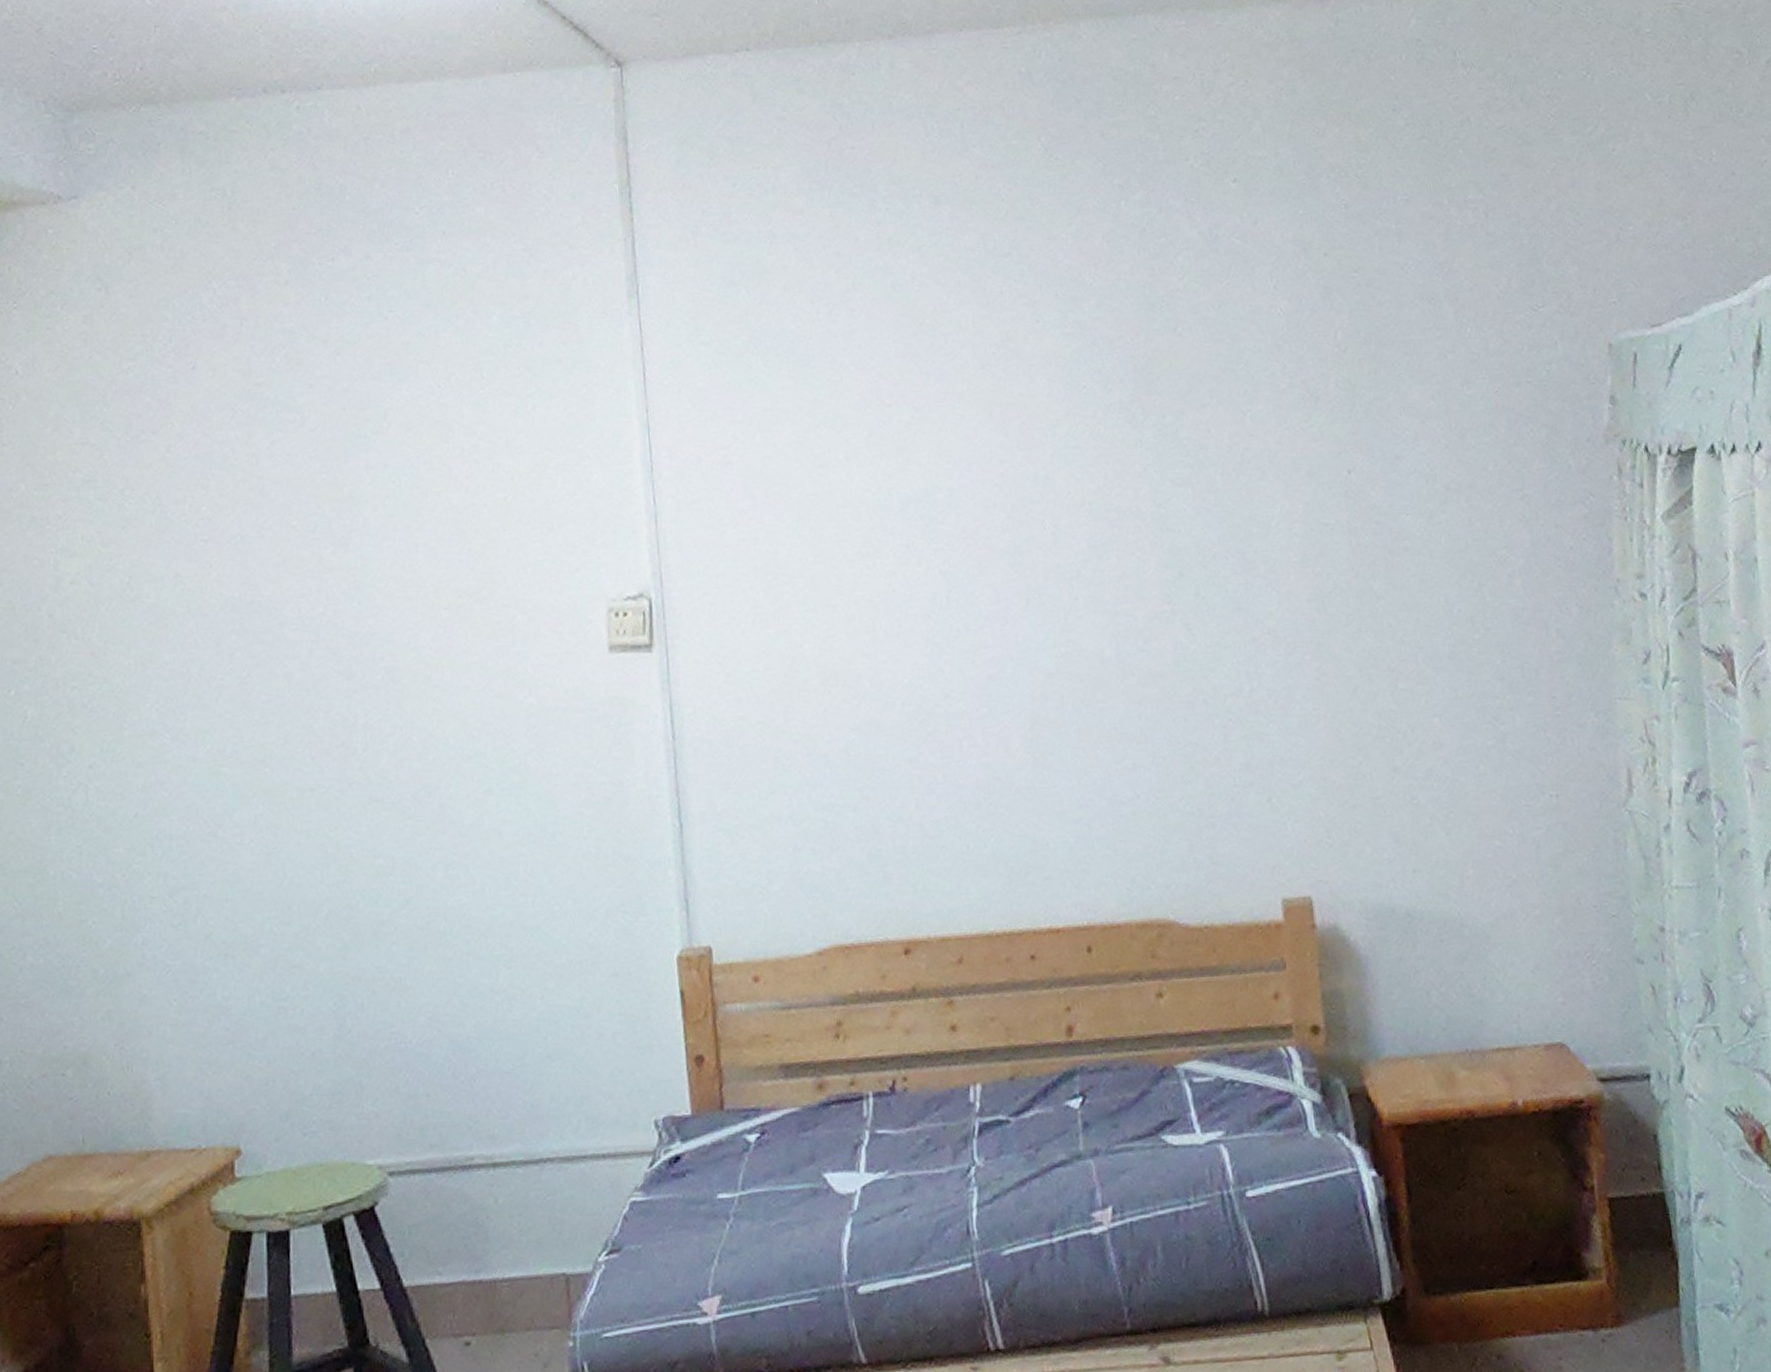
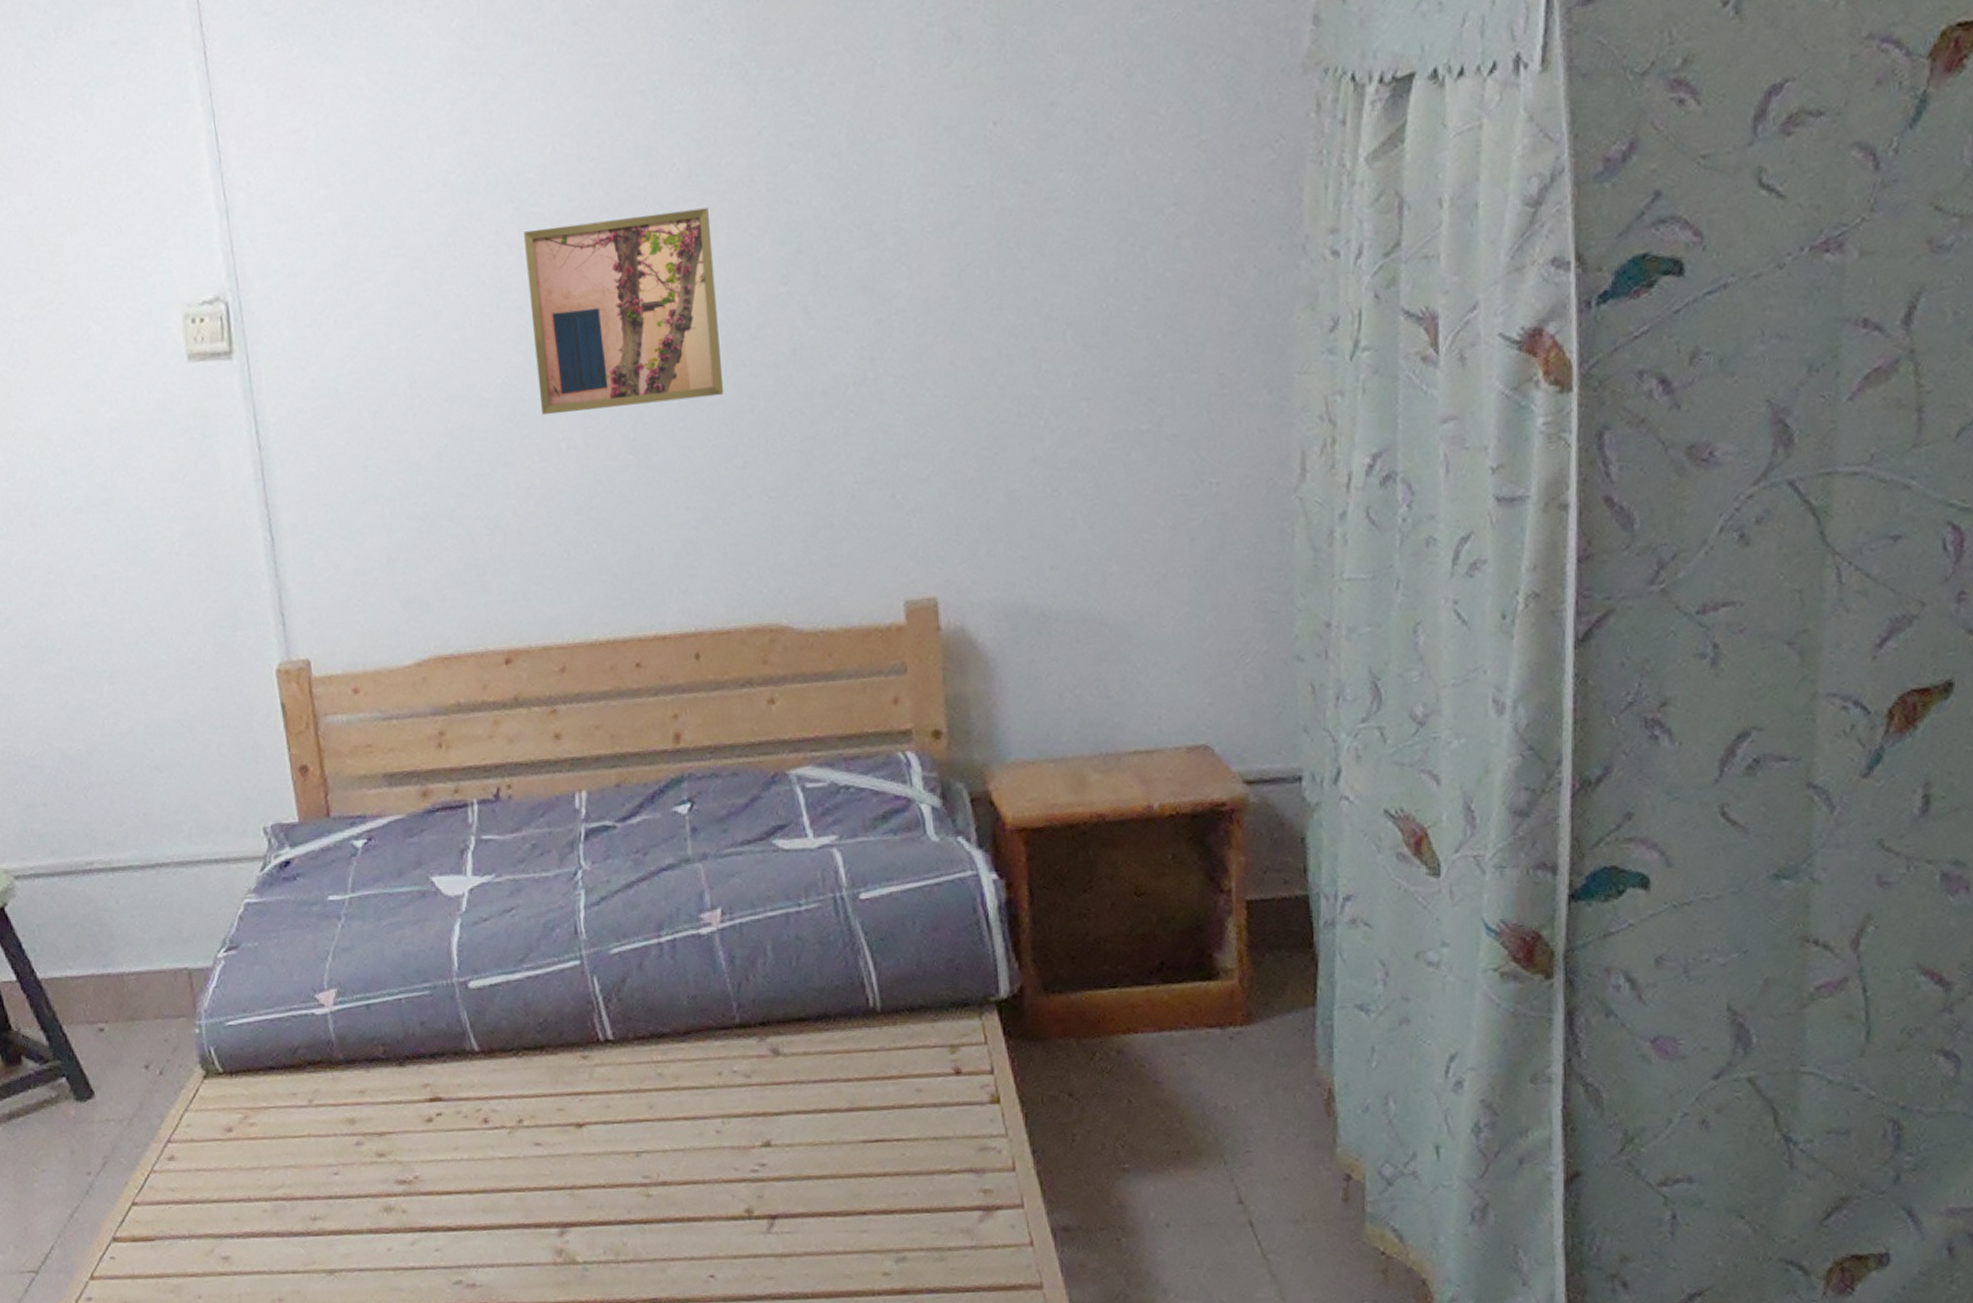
wall art: none [932,532,1114,715] -> present [524,208,724,416]

